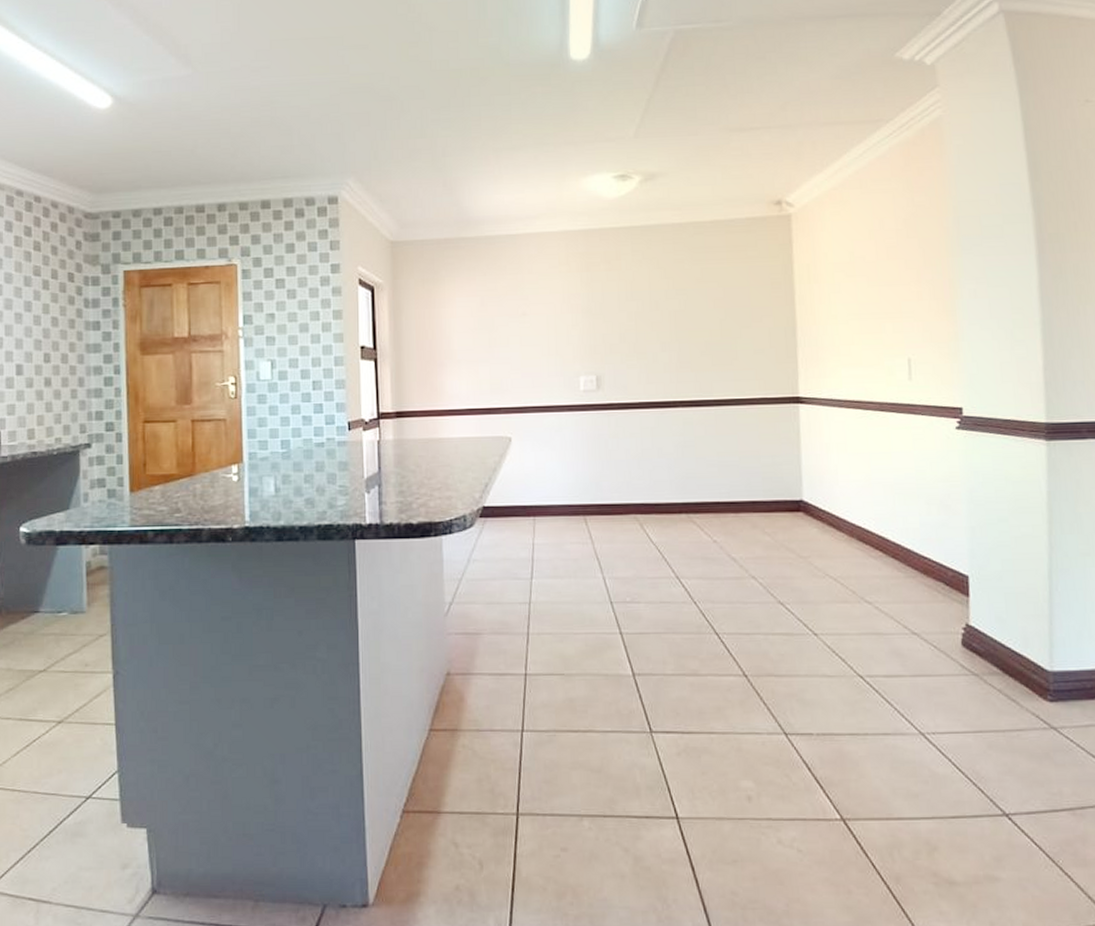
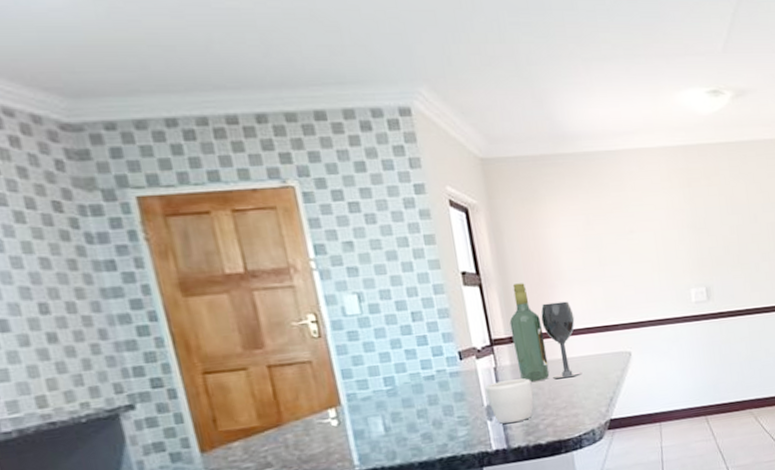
mug: none [367,454,411,499] -> present [485,378,534,424]
wine bottle: none [397,360,429,459] -> present [509,283,550,383]
wine glass: none [427,380,460,459] -> present [540,301,582,379]

